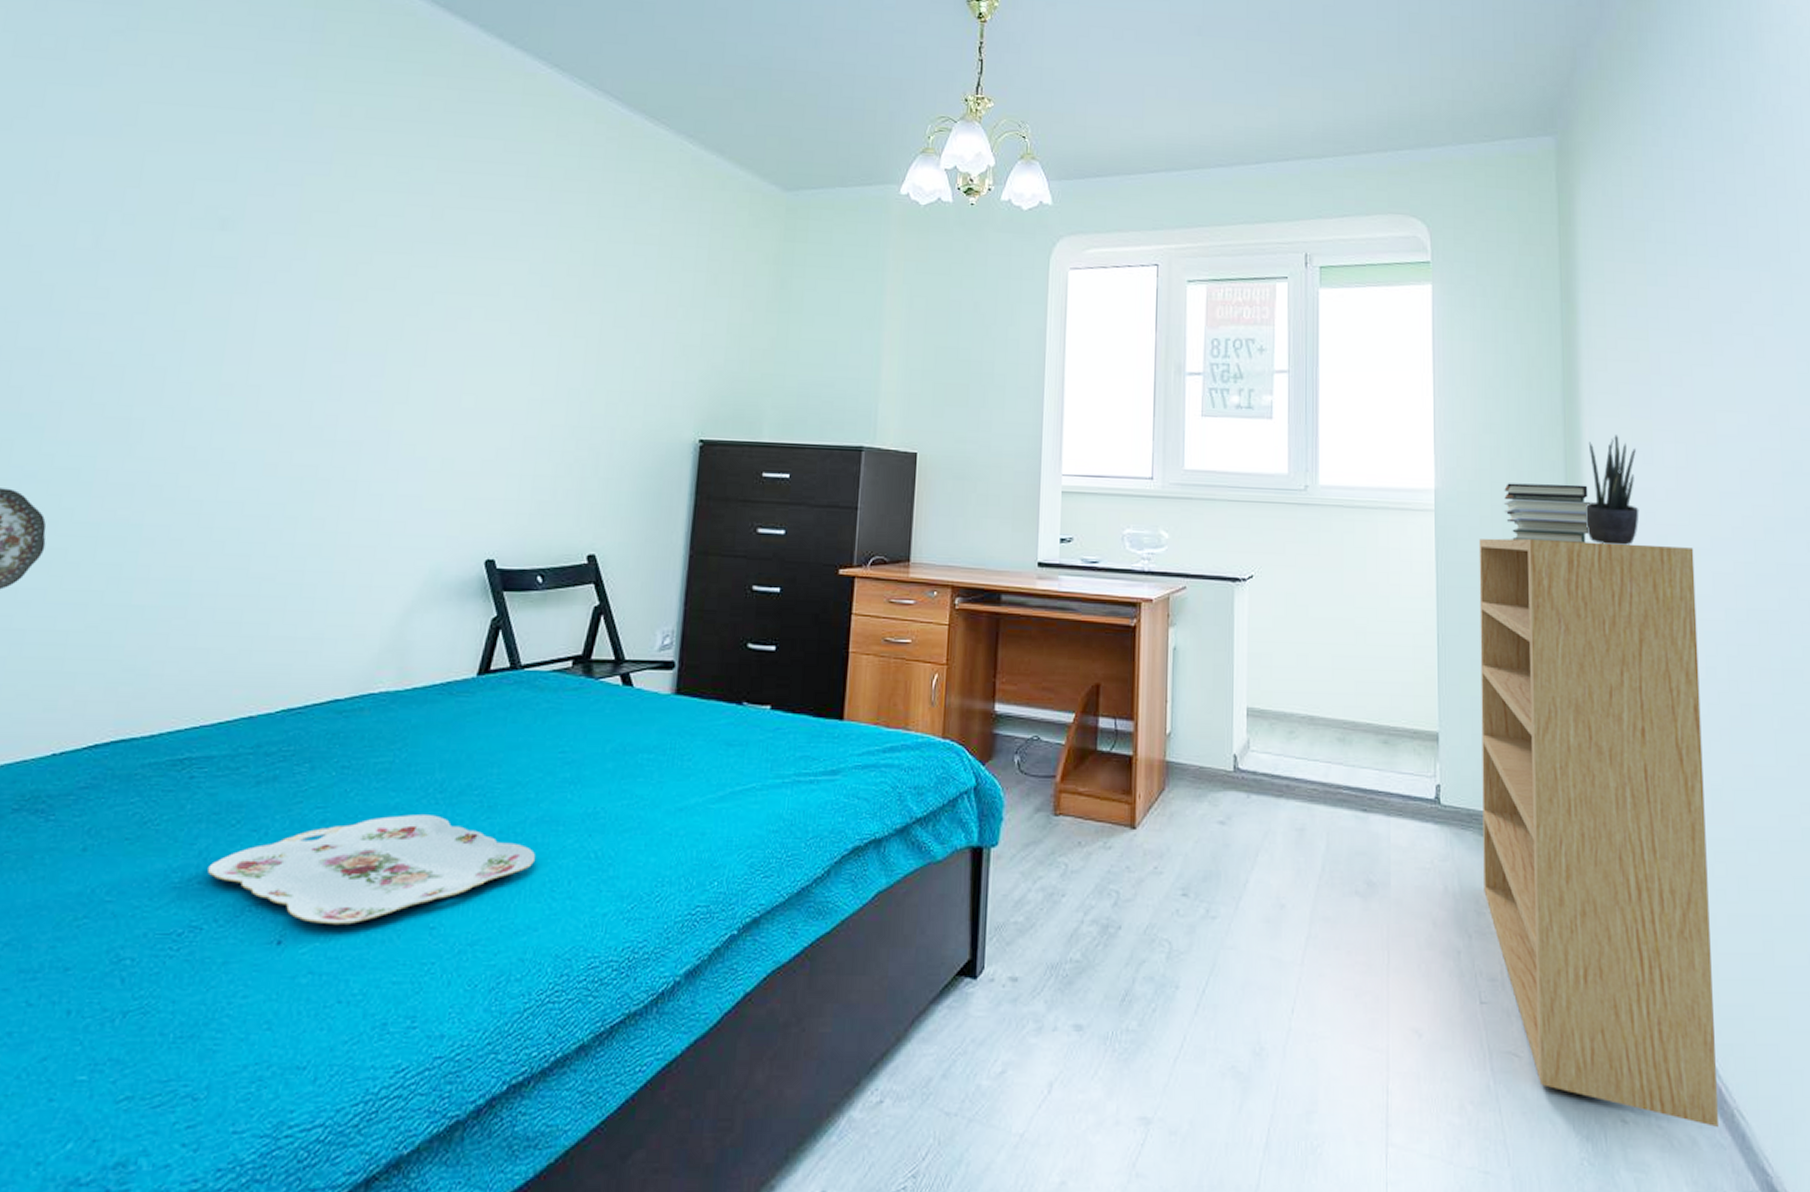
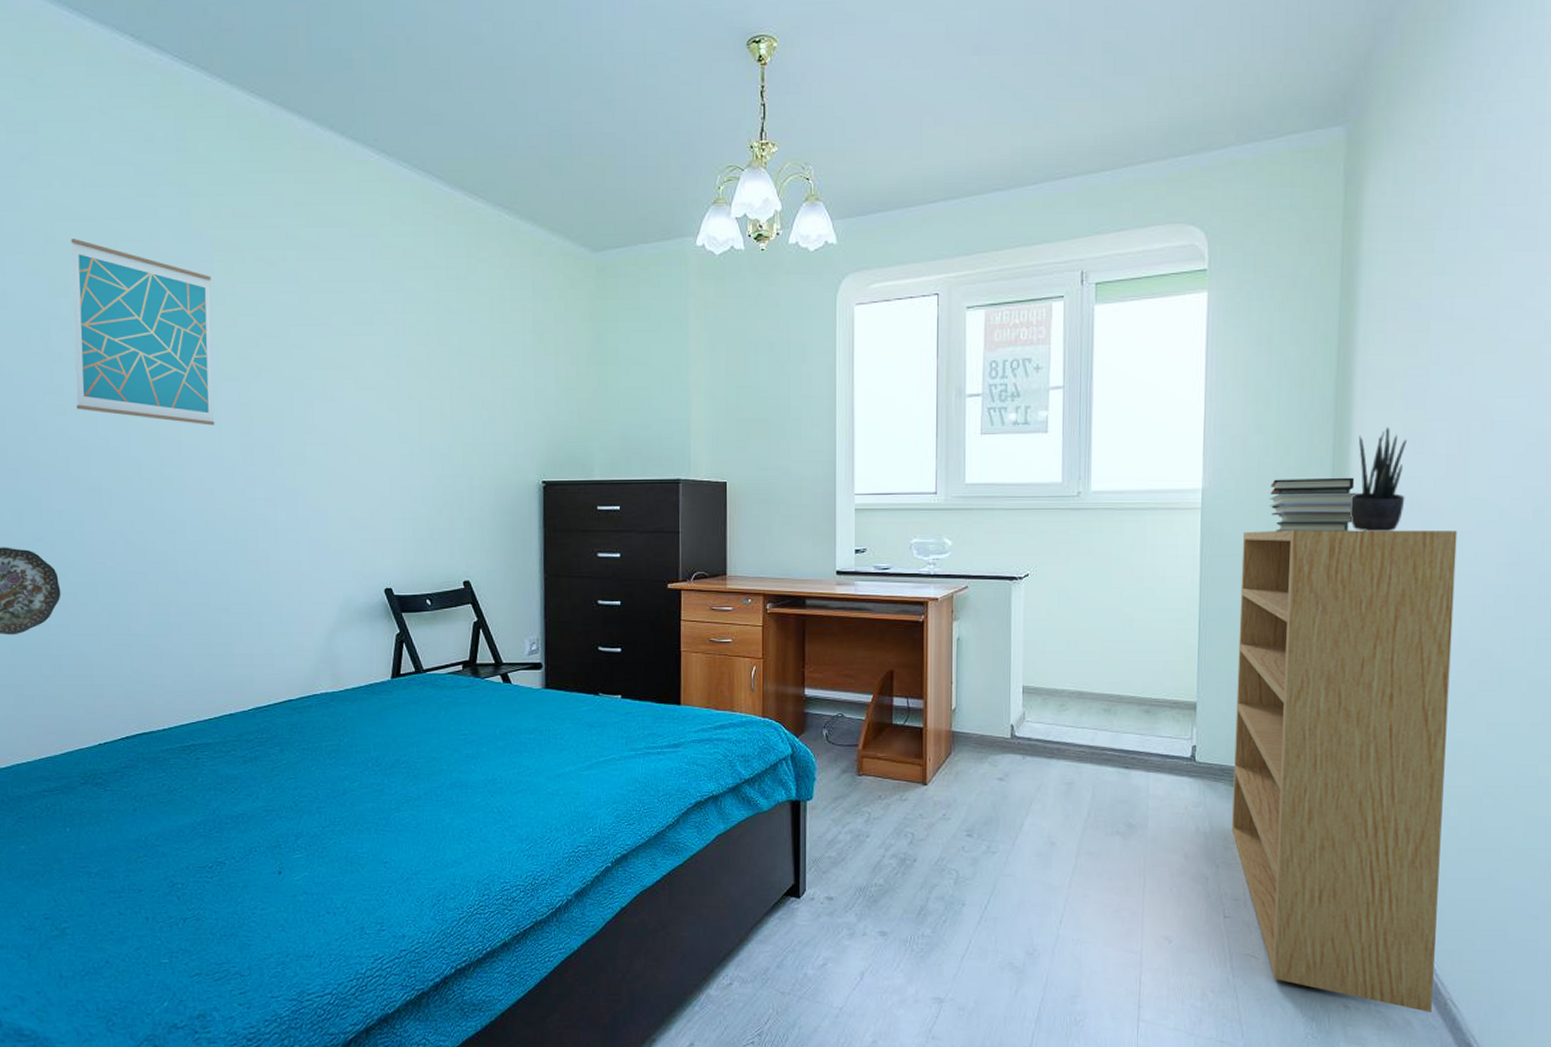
wall art: none [119,124,327,350] -> present [70,239,215,426]
serving tray: present [208,815,535,925] -> none [221,782,453,861]

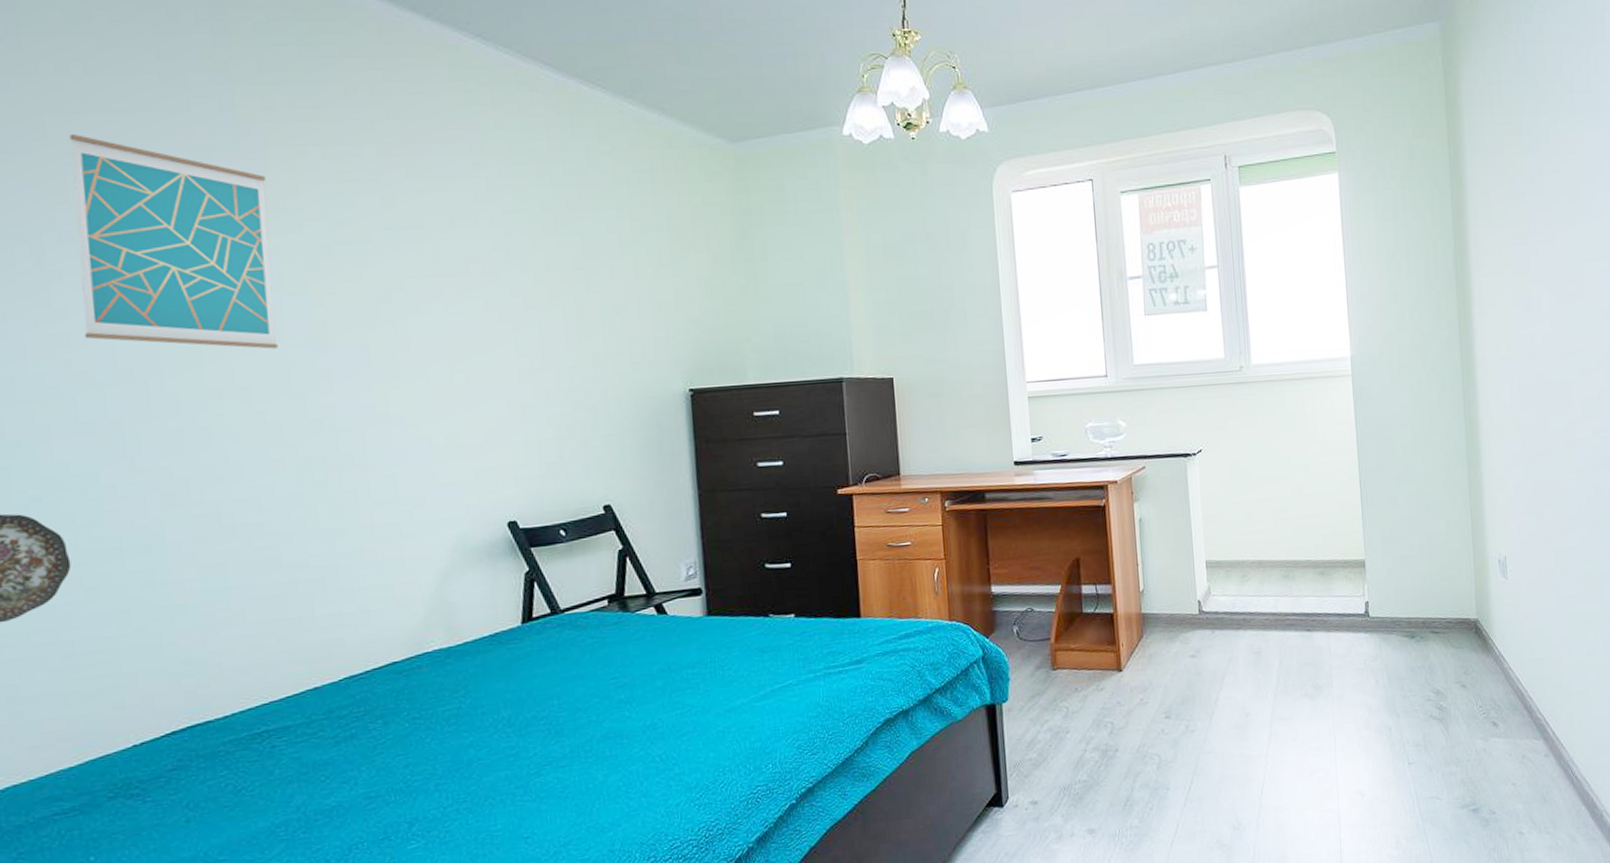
bookcase: present [1232,529,1458,1013] -> none [1390,381,1591,827]
book stack: present [1268,477,1358,532] -> none [1409,338,1483,393]
potted plant: present [1349,427,1407,531] -> none [1477,291,1522,387]

